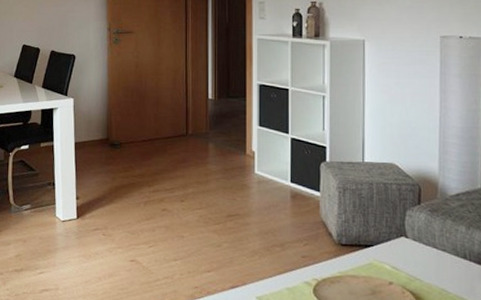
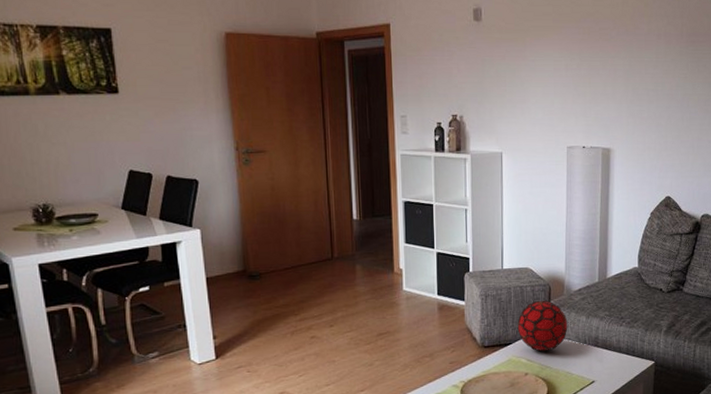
decorative orb: none [380,201,443,261] -> present [517,300,568,352]

